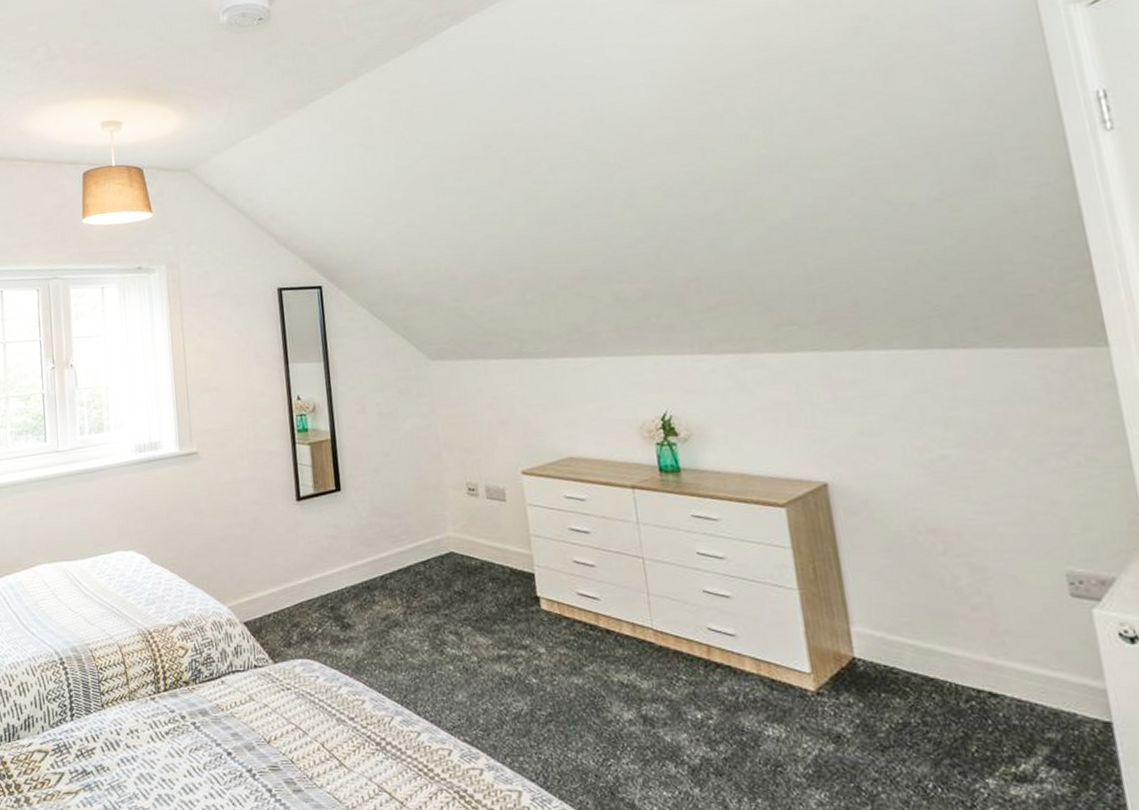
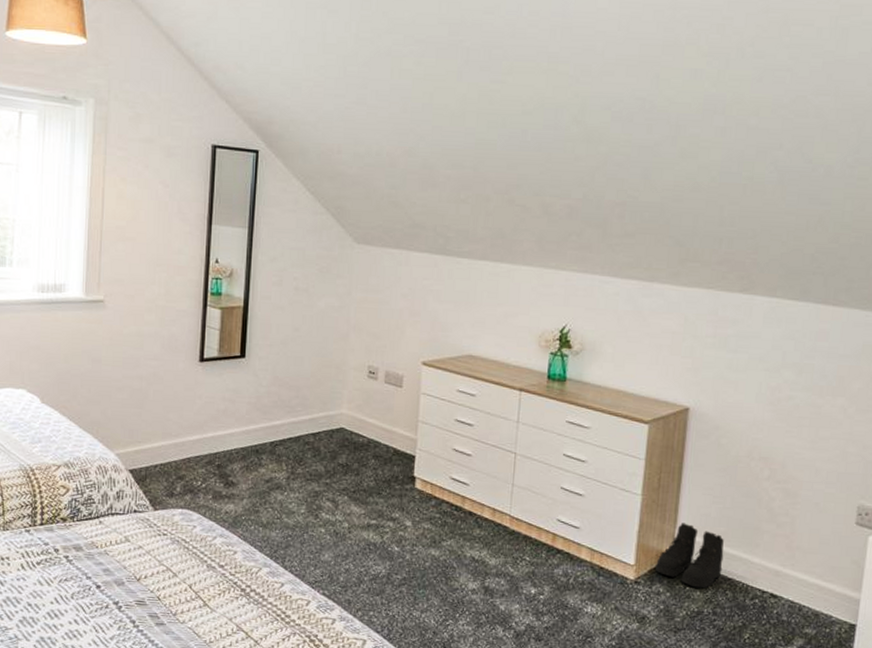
boots: none [836,616,920,694] -> present [656,523,724,589]

